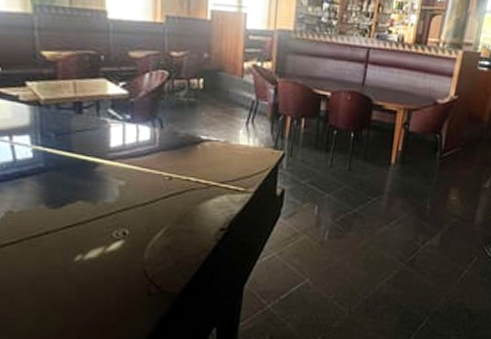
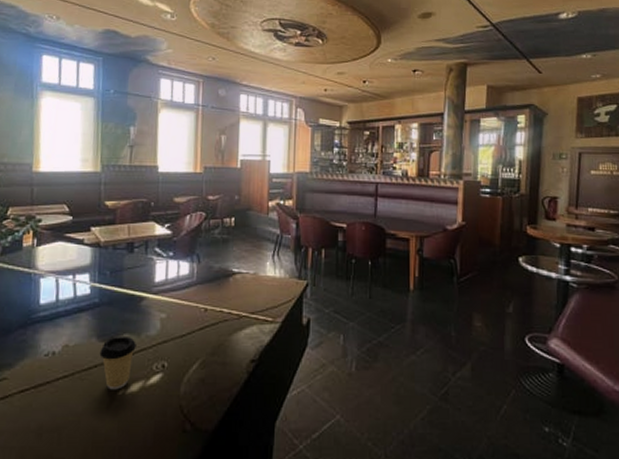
coffee cup: none [50,204,92,256] -> present [99,337,136,390]

